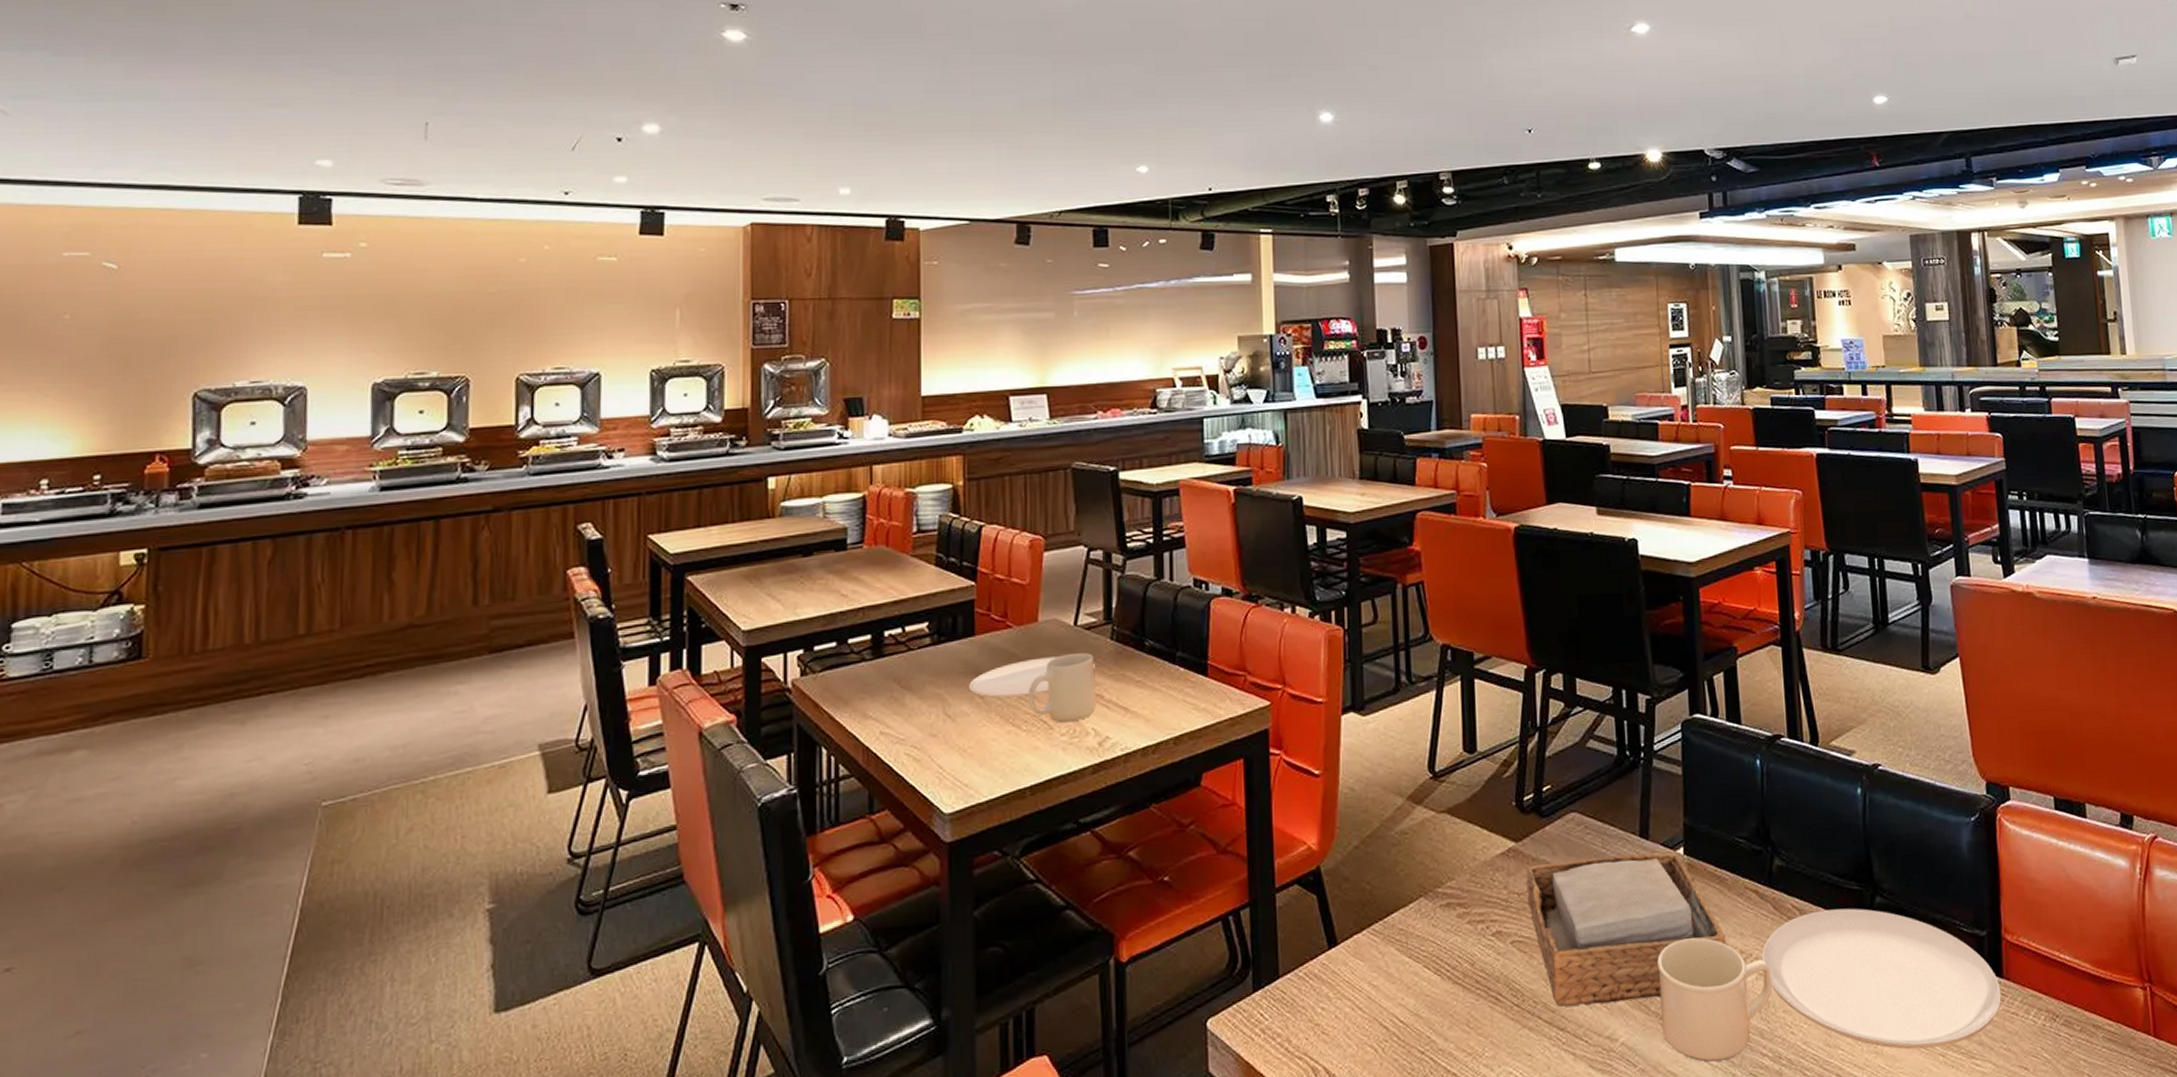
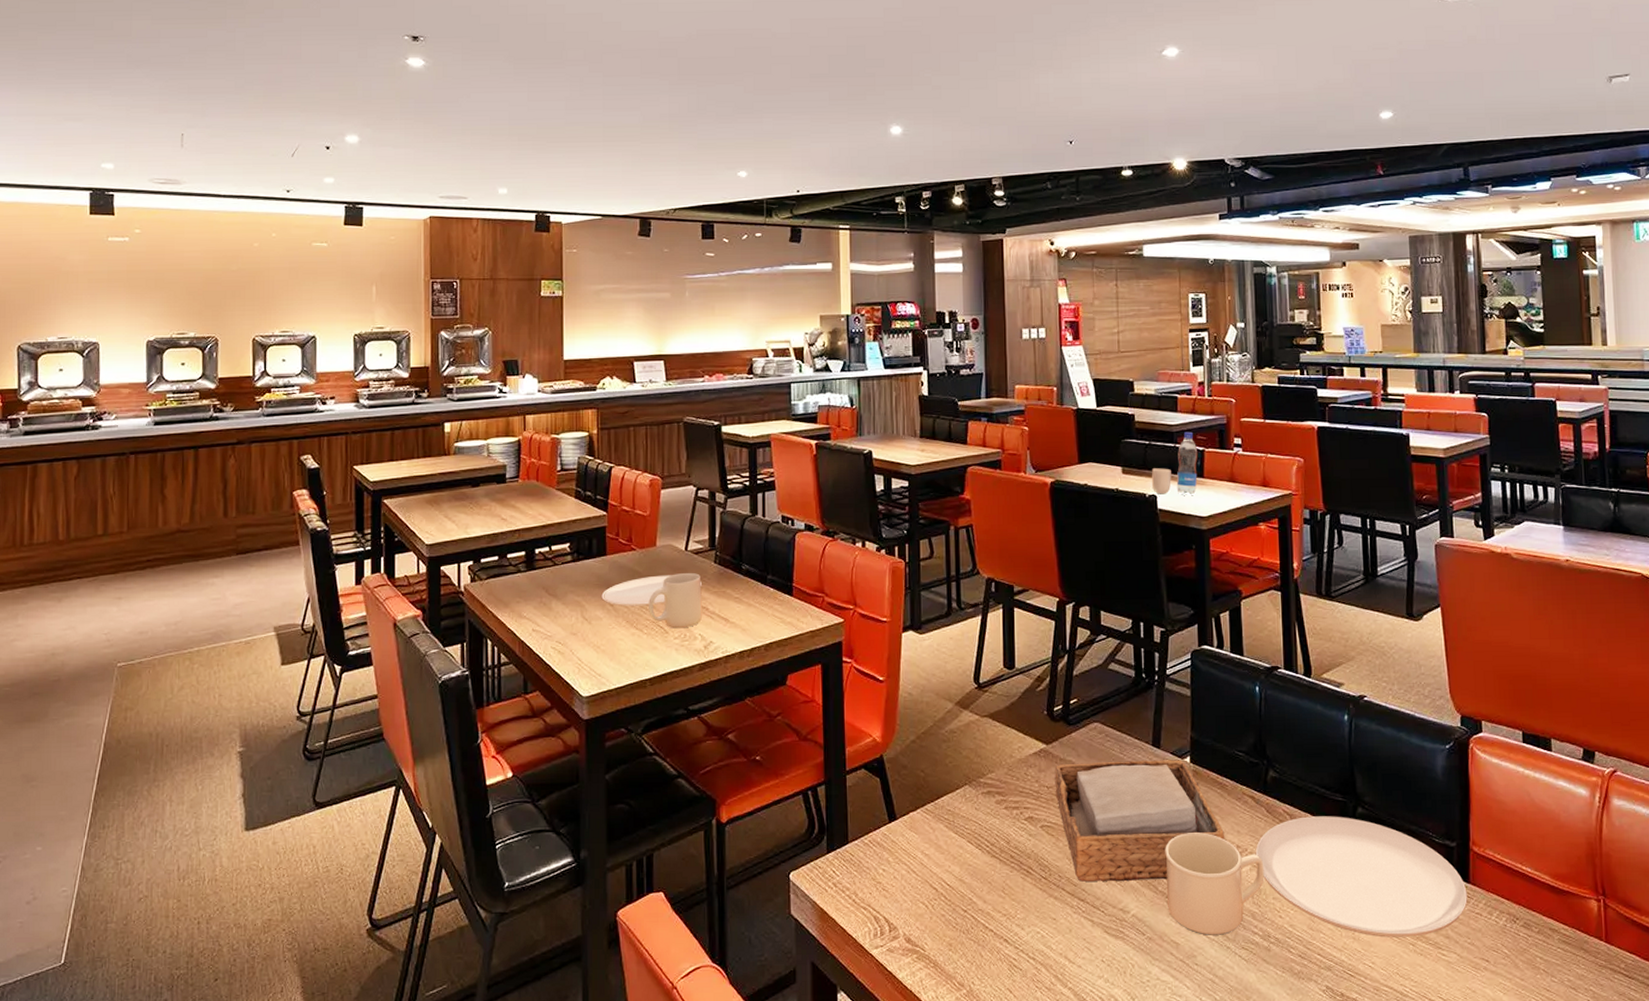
cup: none [1630,507,1654,538] -> present [1151,468,1172,495]
bottle: none [1659,463,1684,539] -> present [1176,431,1198,496]

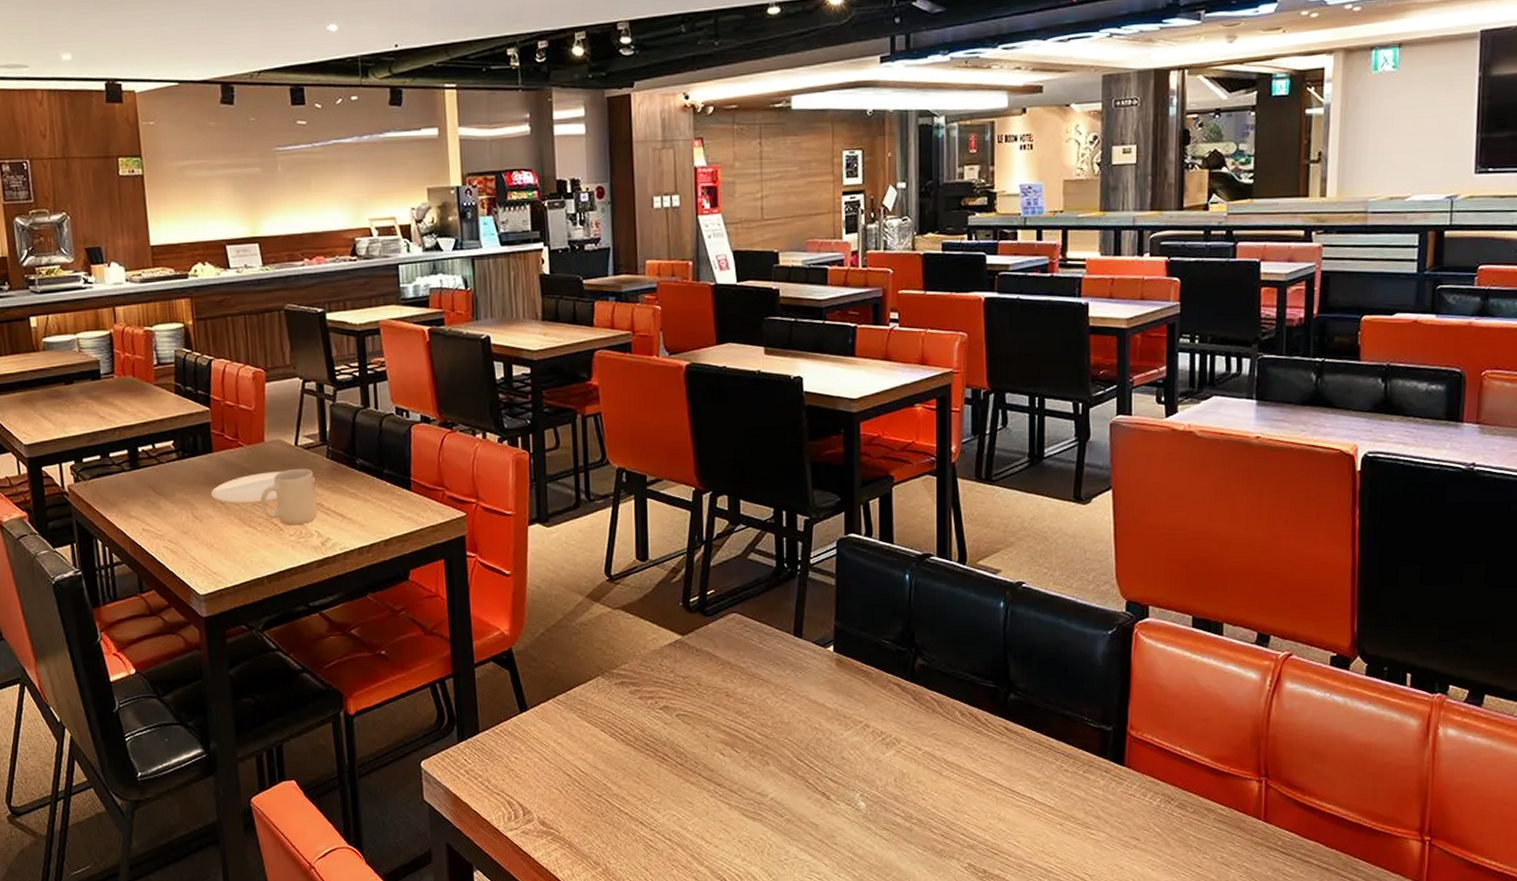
napkin holder: present [1054,760,1224,882] -> none [690,649,867,767]
cup: present [1151,468,1172,495] -> none [797,347,819,376]
mug: present [1165,832,1265,935] -> none [805,719,908,817]
bottle: present [1176,431,1198,496] -> none [824,306,849,377]
plate: present [1255,816,1468,938] -> none [899,702,1121,818]

